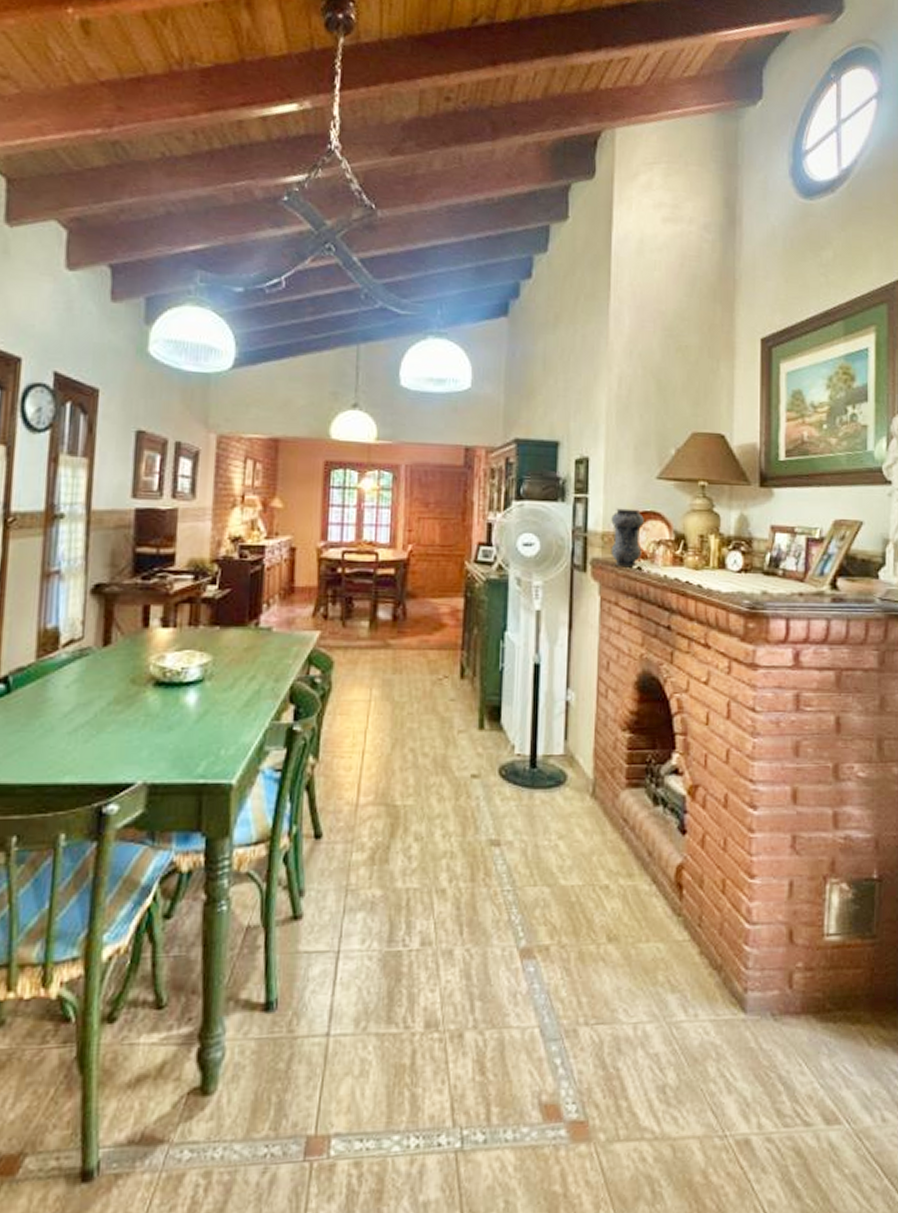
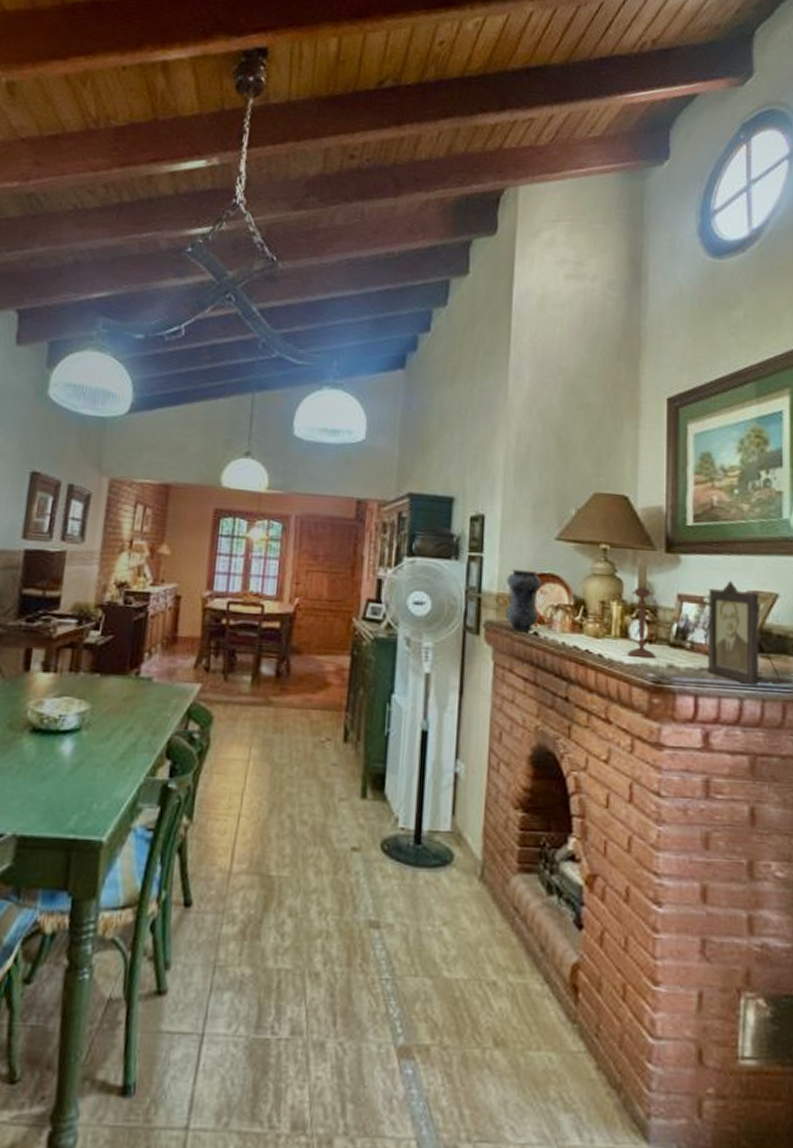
candlestick: none [724,488,751,587] -> present [627,553,656,659]
photo frame: none [799,511,865,607] -> present [708,581,782,686]

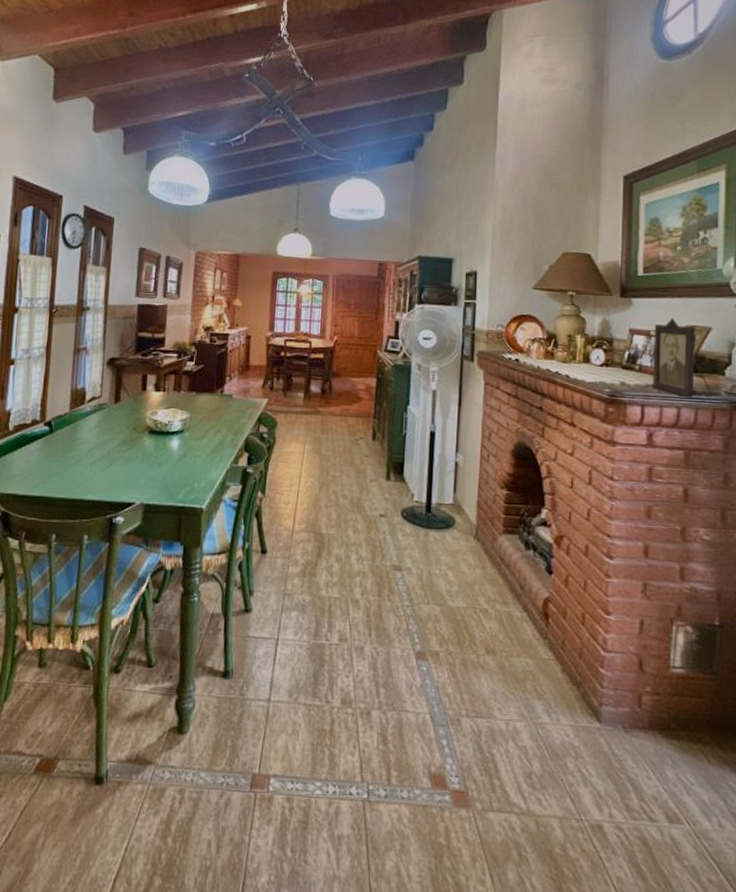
vase: present [505,569,542,631] -> none [493,312,522,358]
candlestick: present [627,553,656,659] -> none [588,298,612,379]

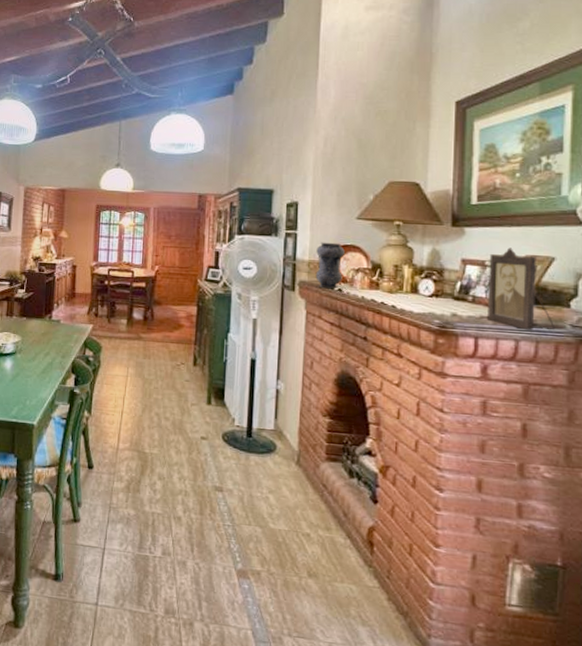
vase: none [493,312,522,358] -> present [315,242,345,288]

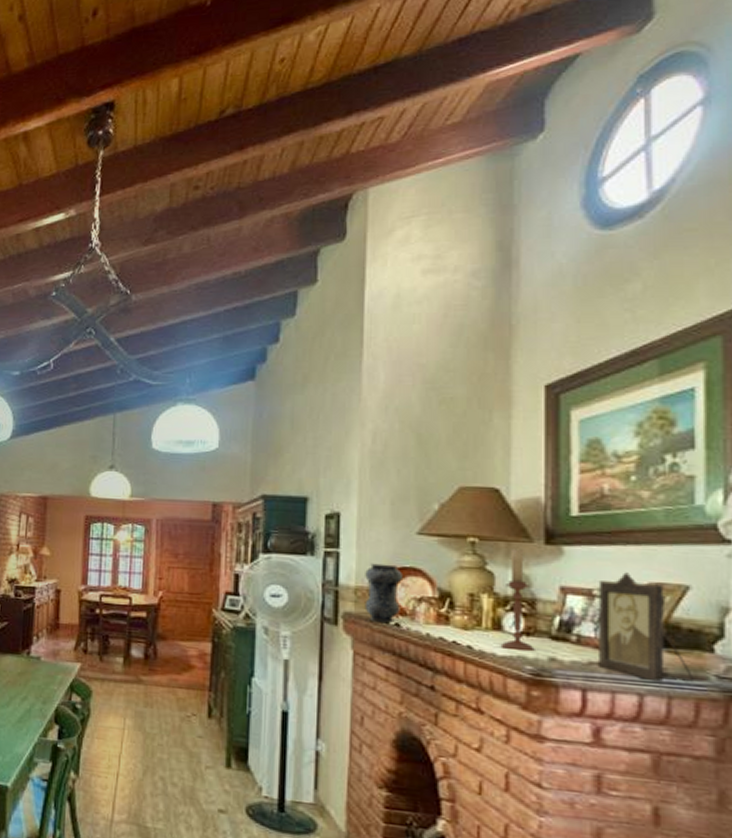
candlestick: none [416,227,442,309] -> present [500,546,535,652]

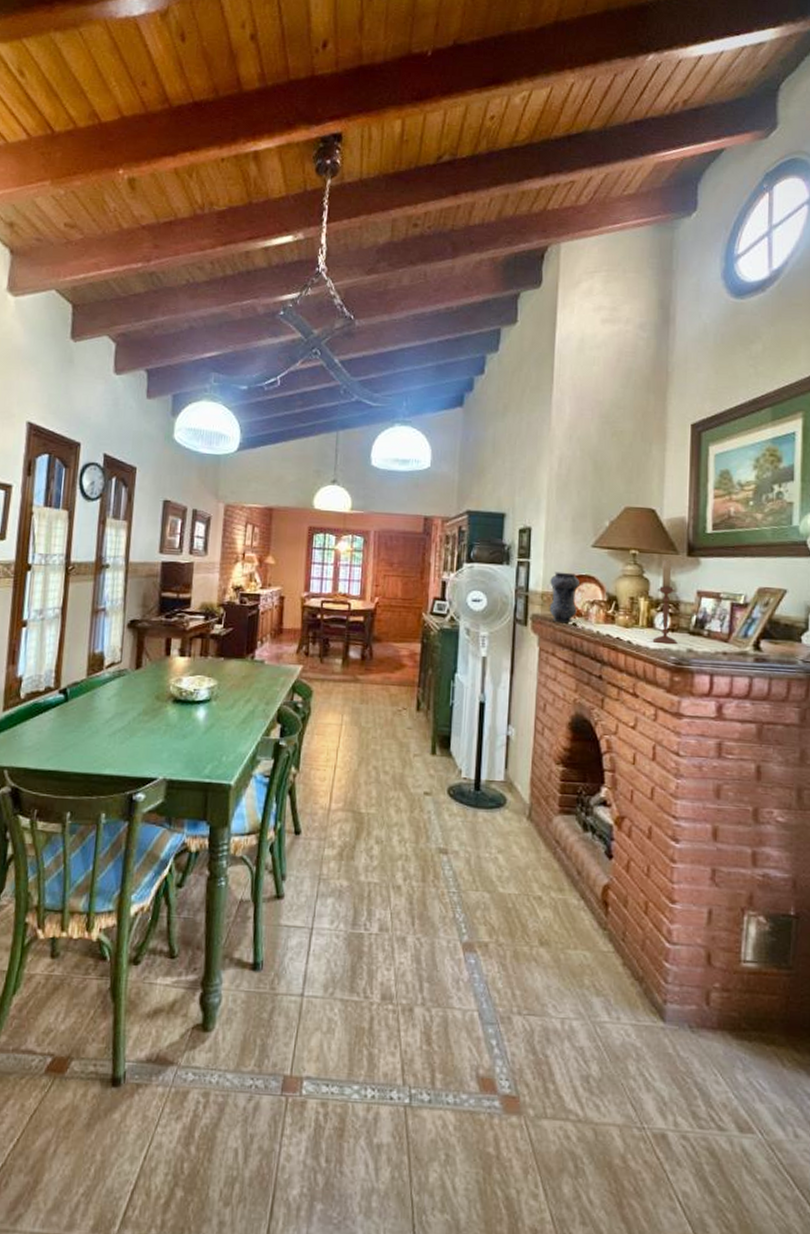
photo frame: present [598,572,695,683] -> none [723,579,788,667]

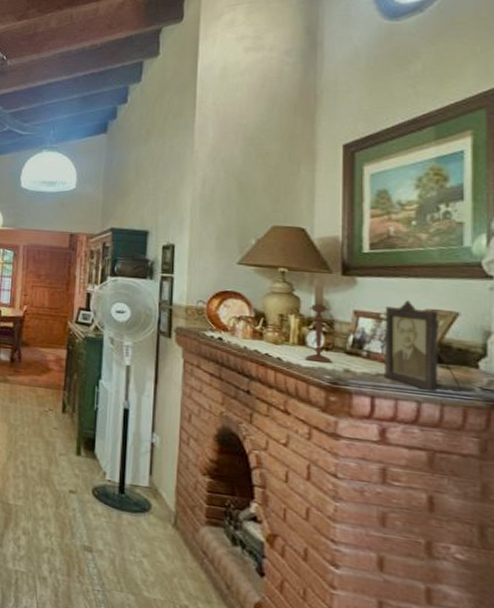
vase: present [549,572,580,622] -> none [193,287,225,337]
photo frame: none [723,579,788,667] -> present [385,300,463,392]

